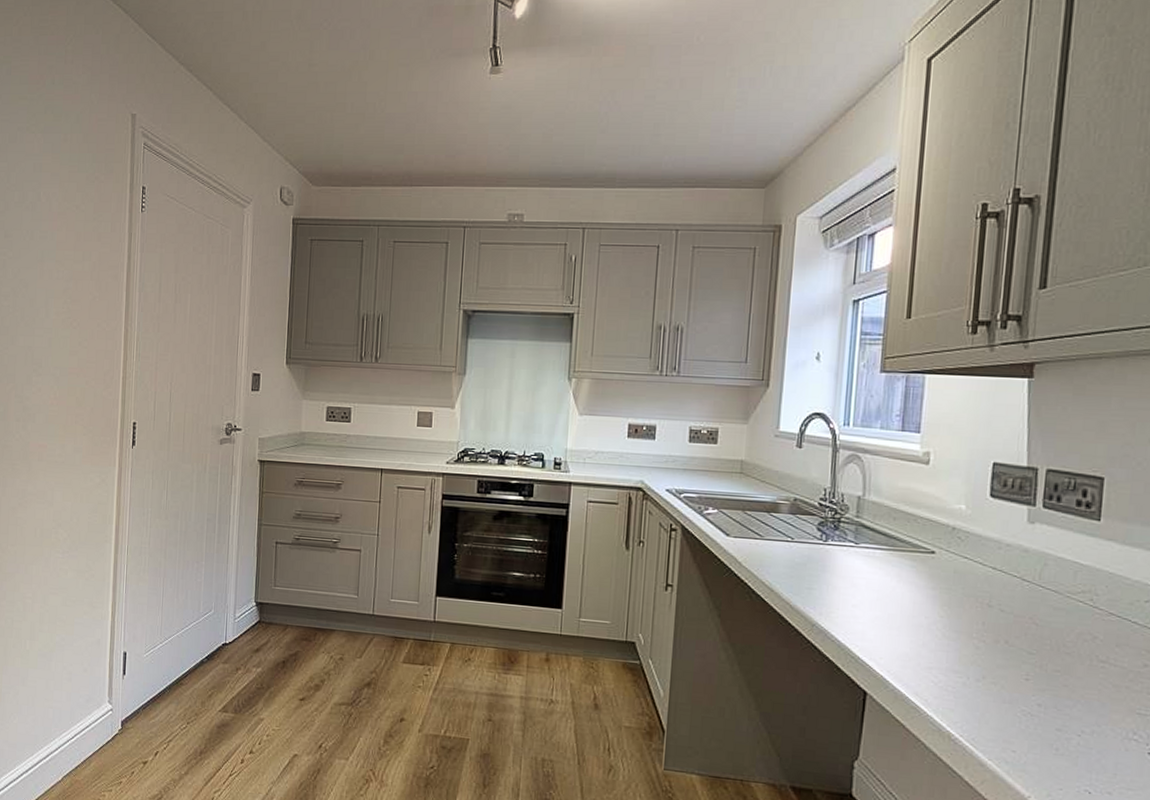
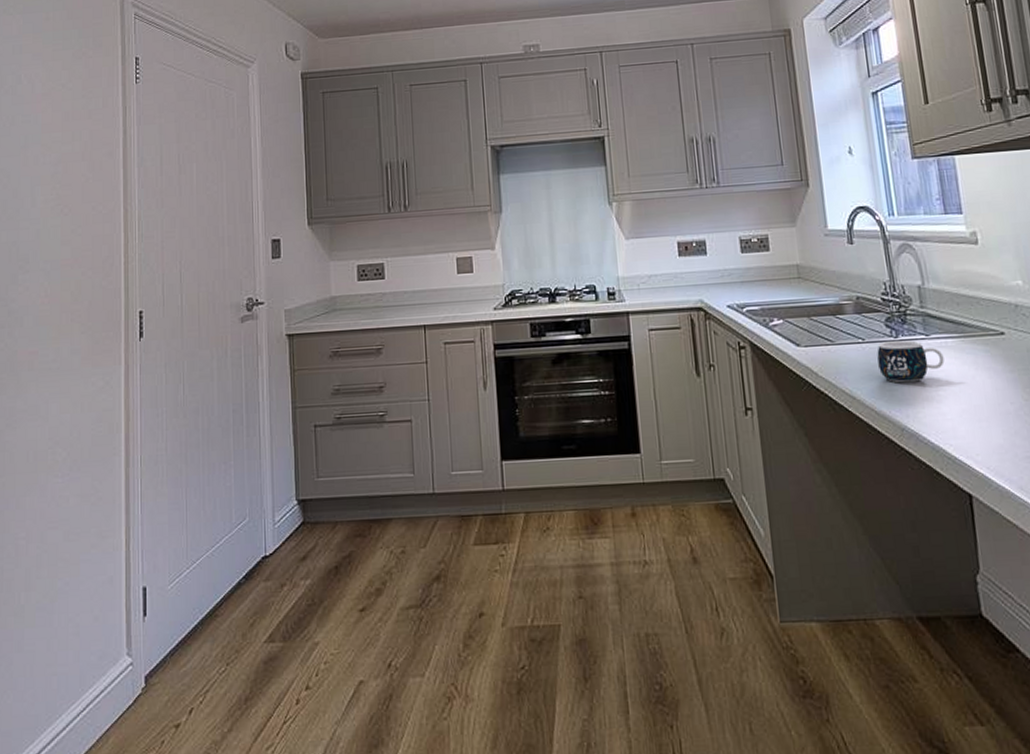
mug: none [802,543,869,585] -> present [877,340,945,383]

